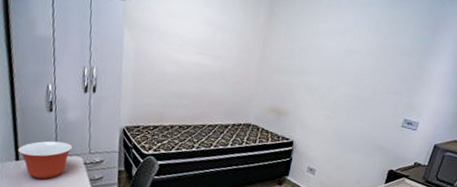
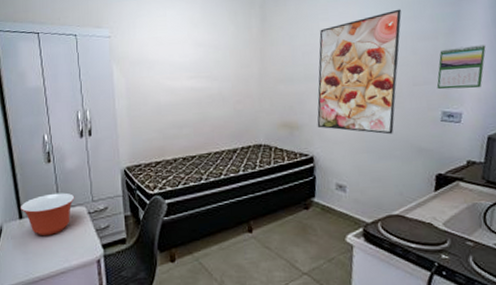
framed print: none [301,24,389,132] -> present [317,9,402,135]
calendar: none [404,66,449,104] -> present [436,45,486,90]

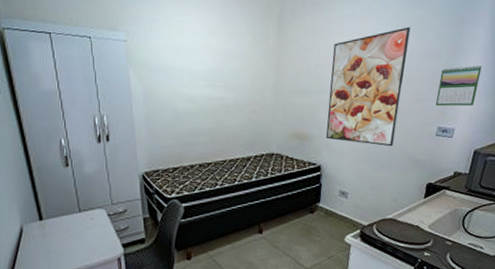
mixing bowl: present [20,192,75,236] -> none [39,196,95,237]

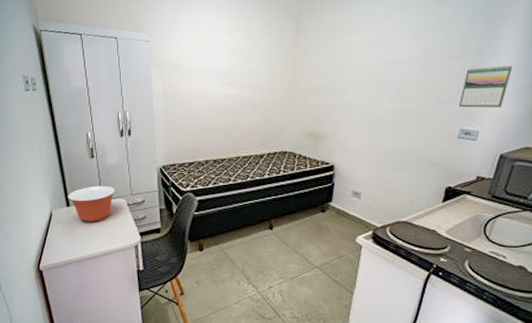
mixing bowl: none [39,196,95,237] -> present [67,186,116,223]
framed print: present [326,27,410,147] -> none [340,25,434,148]

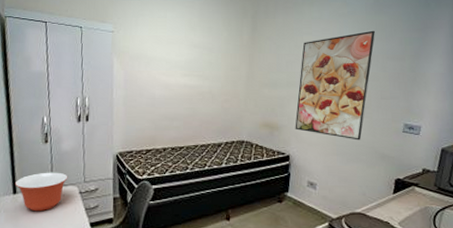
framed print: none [340,25,434,148] -> present [295,30,375,141]
calendar: present [458,65,513,108] -> none [401,68,445,106]

